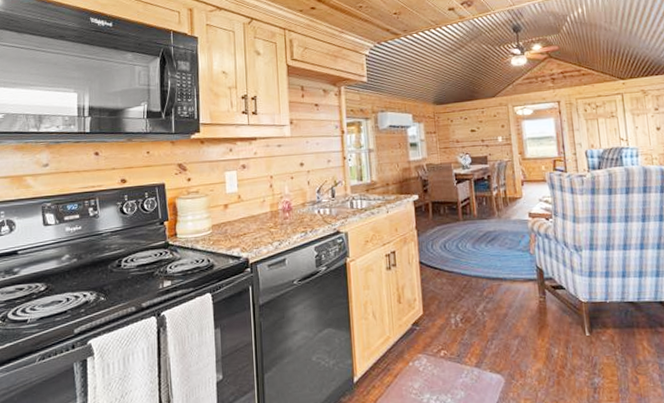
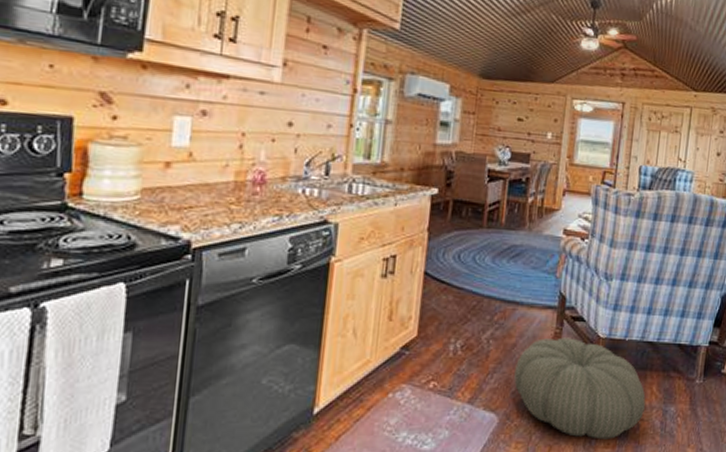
pouf: none [510,304,640,394] -> present [514,337,646,439]

